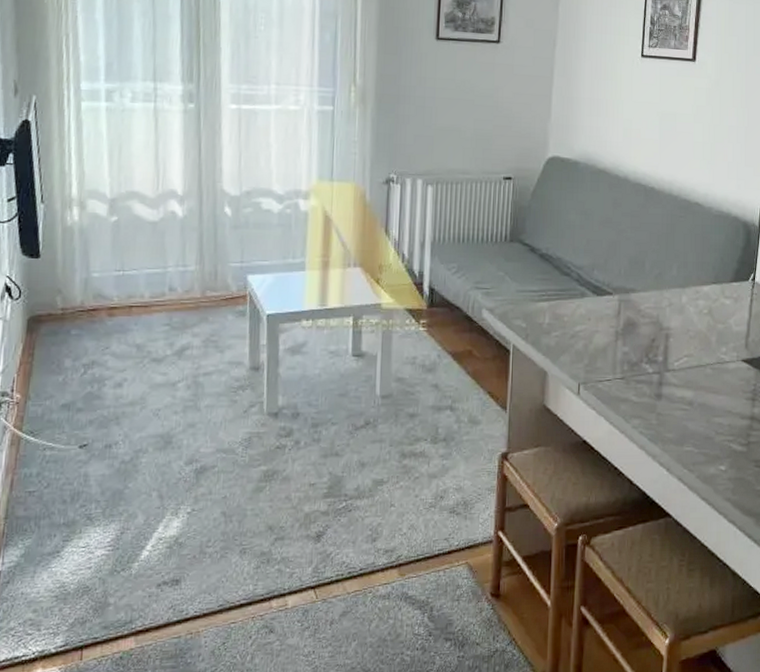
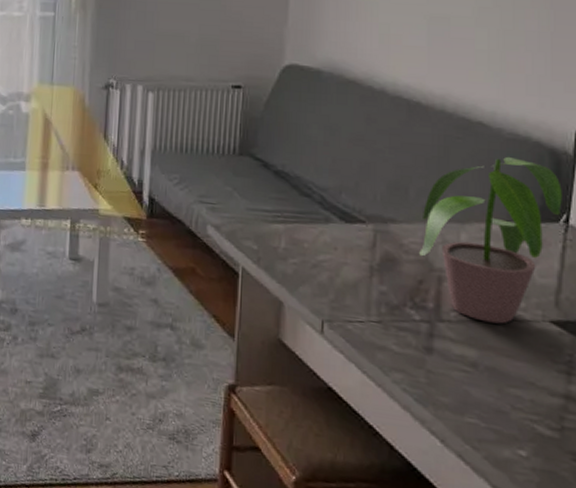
potted plant: none [653,230,751,367] -> present [419,156,562,324]

